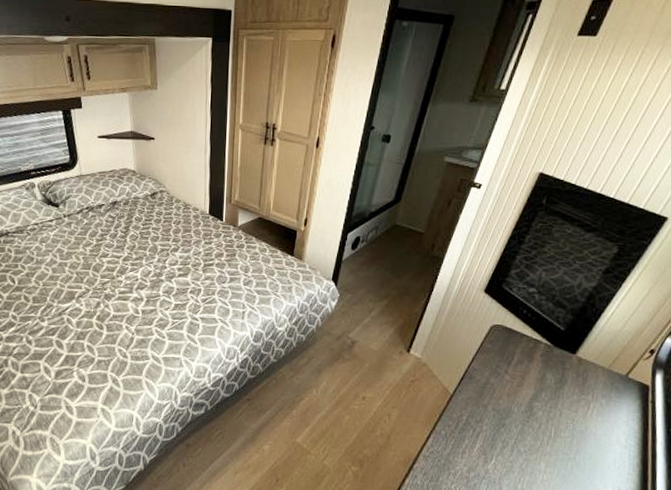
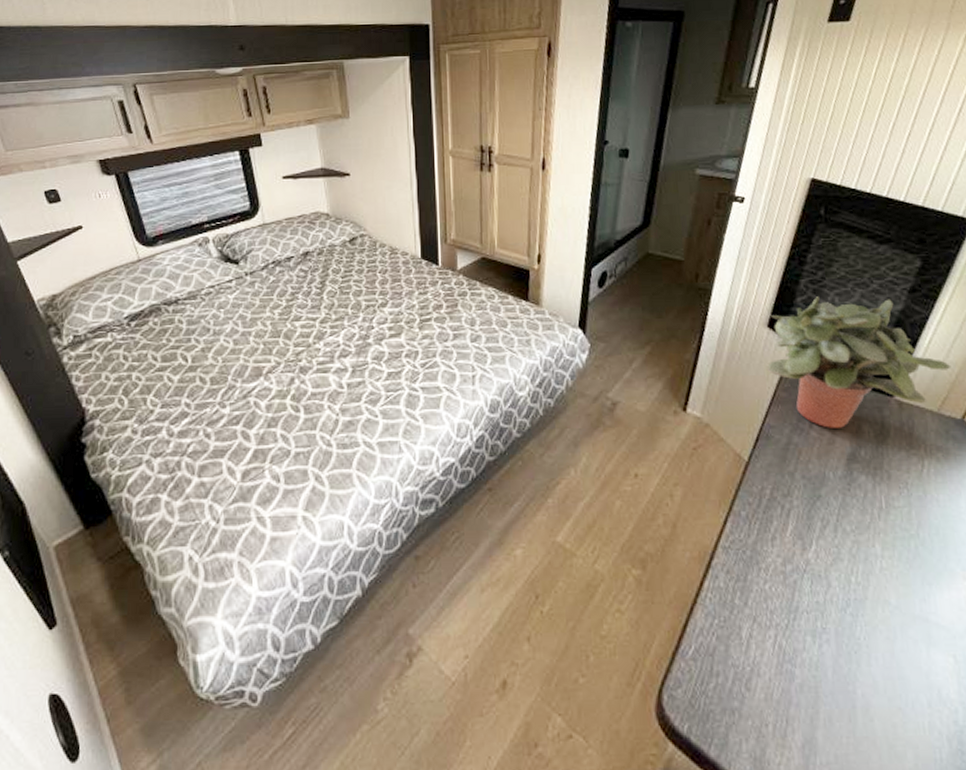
potted plant: none [478,271,626,375] -> present [766,297,952,428]

